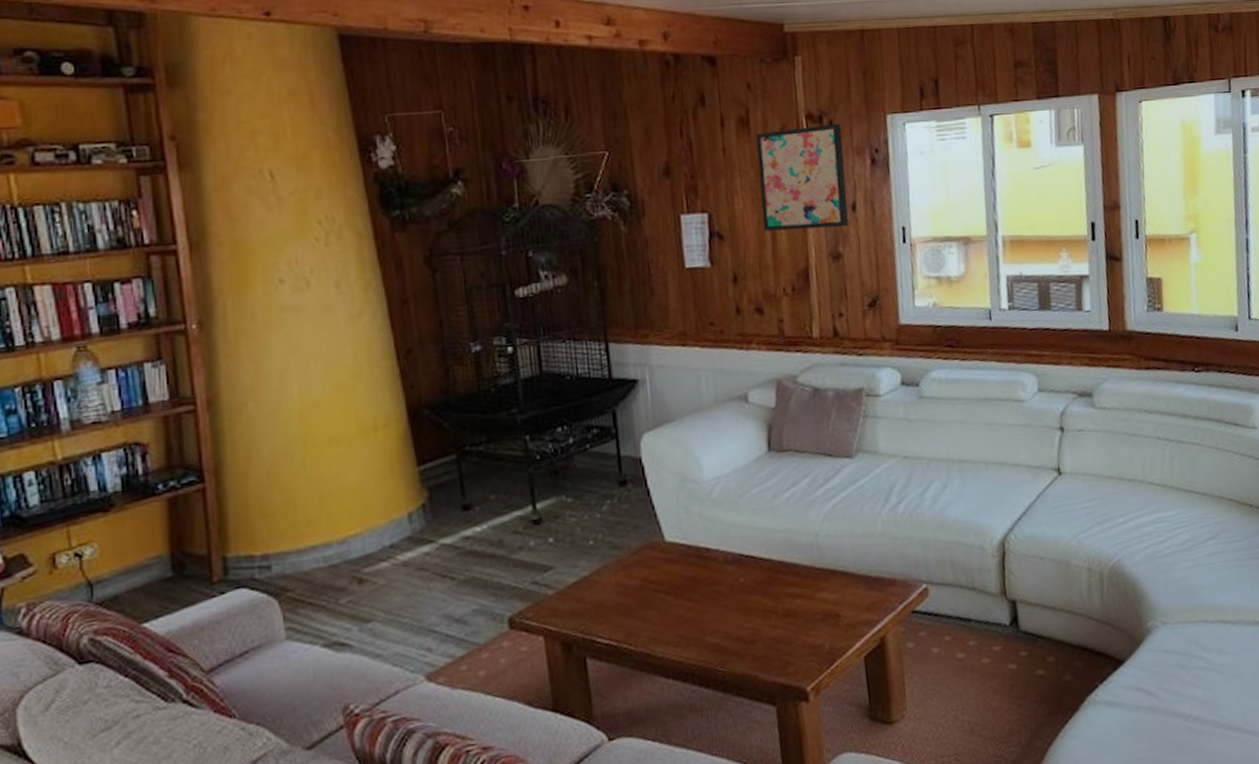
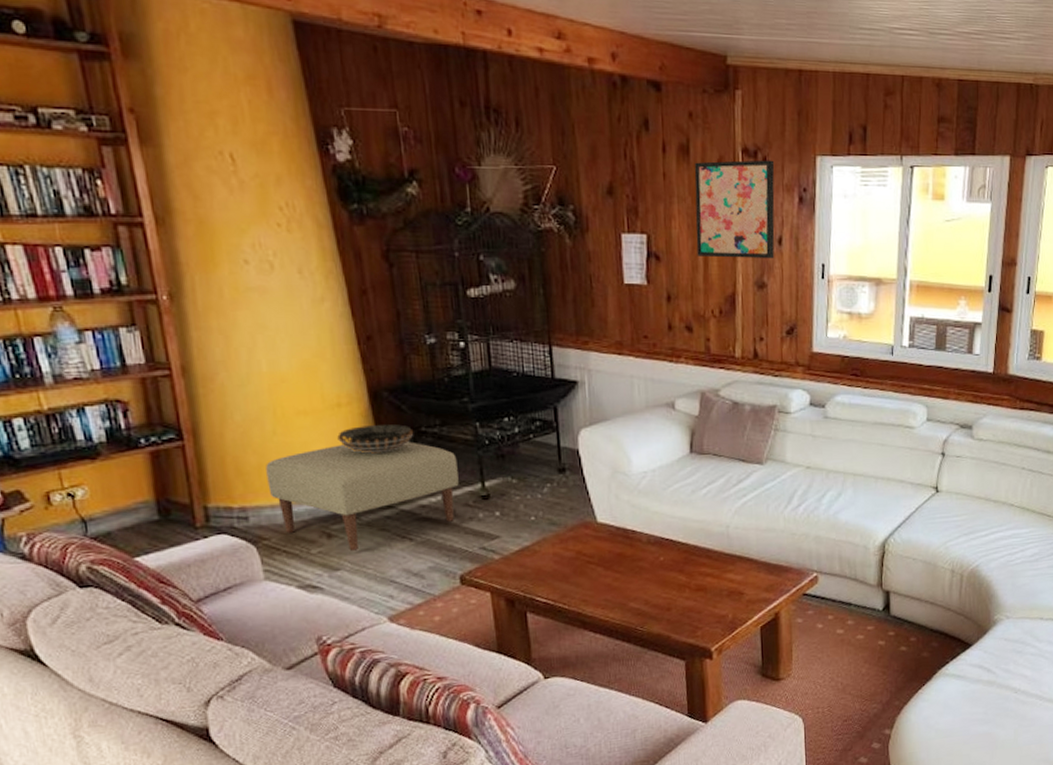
ottoman: none [293,463,507,597] -> present [266,441,459,551]
decorative bowl: none [372,445,457,481] -> present [337,424,414,454]

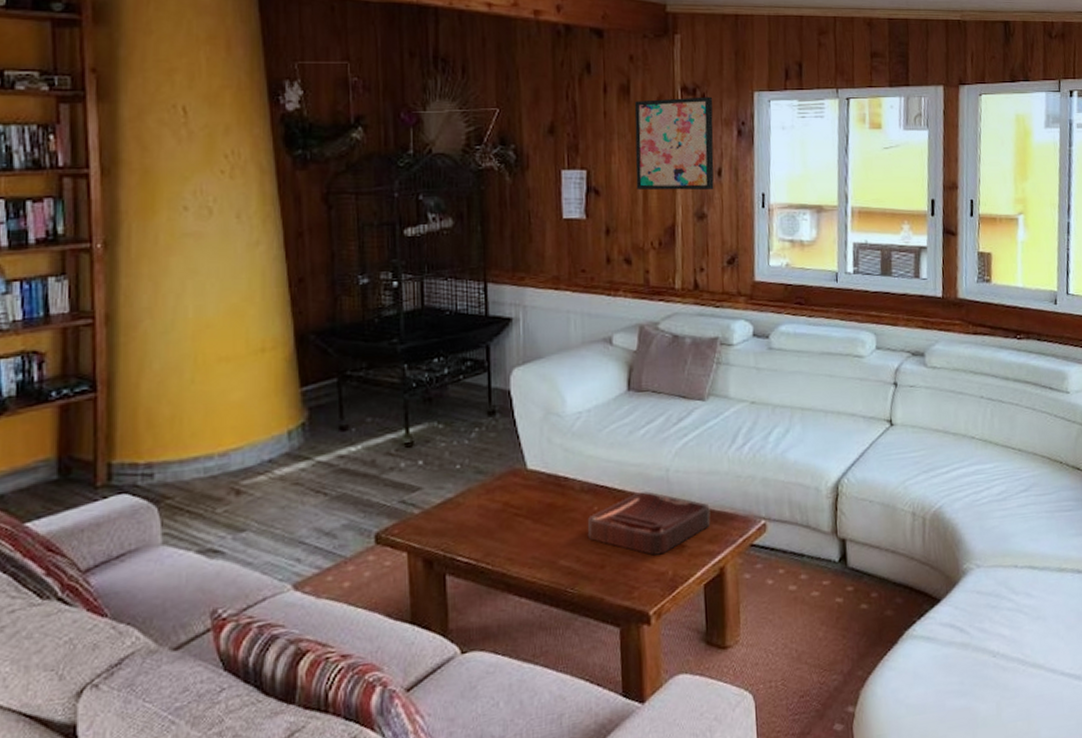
ottoman: present [266,441,459,551] -> none [179,386,382,509]
decorative bowl: present [337,424,414,454] -> none [258,369,339,401]
decorative tray: none [655,545,767,601] -> present [588,491,710,556]

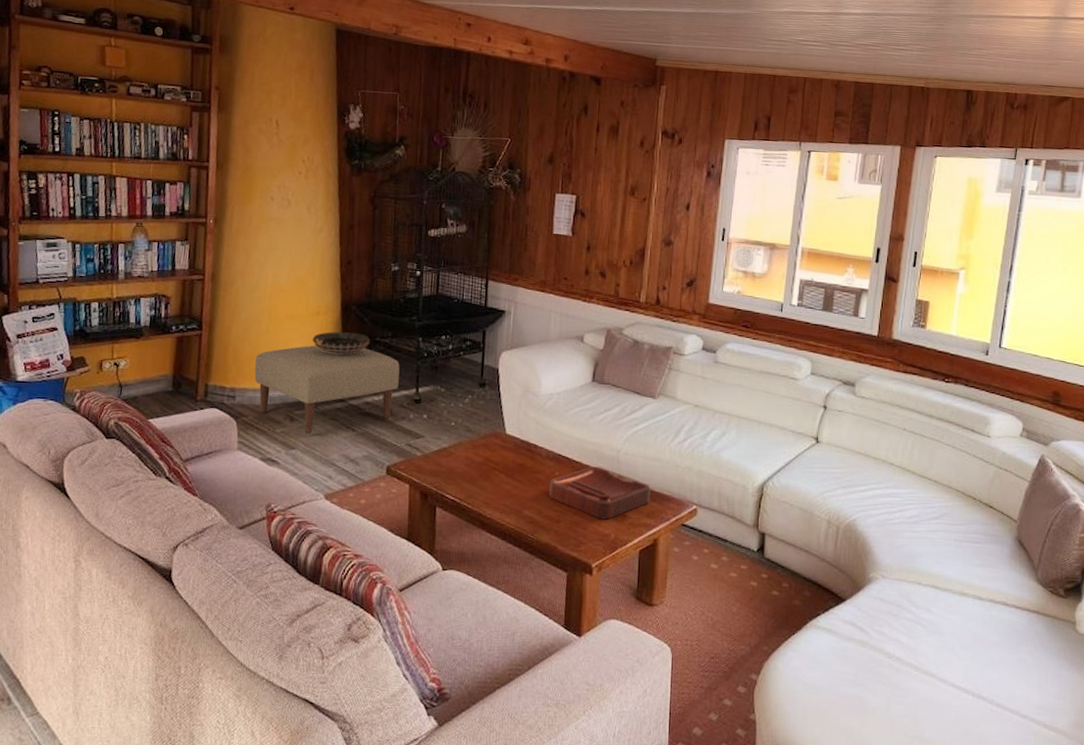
ottoman: none [179,386,382,509] -> present [254,345,400,434]
decorative bowl: none [258,369,339,401] -> present [312,332,370,355]
wall art: present [634,96,714,191] -> none [616,140,689,222]

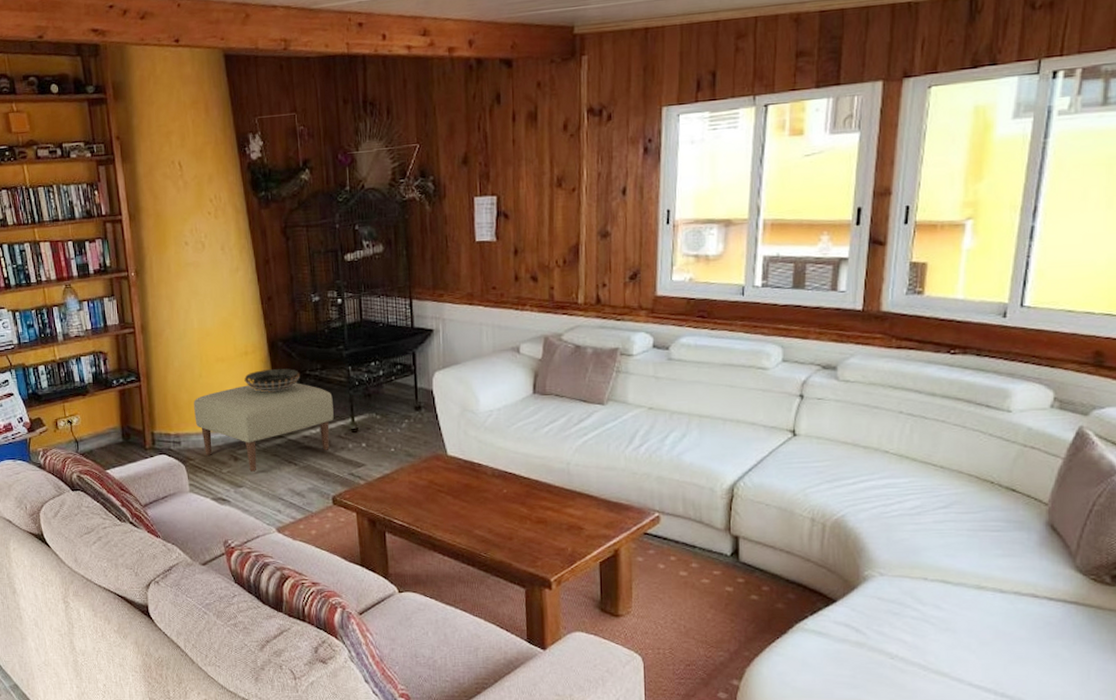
decorative tray: present [549,466,651,520] -> none [499,480,607,534]

